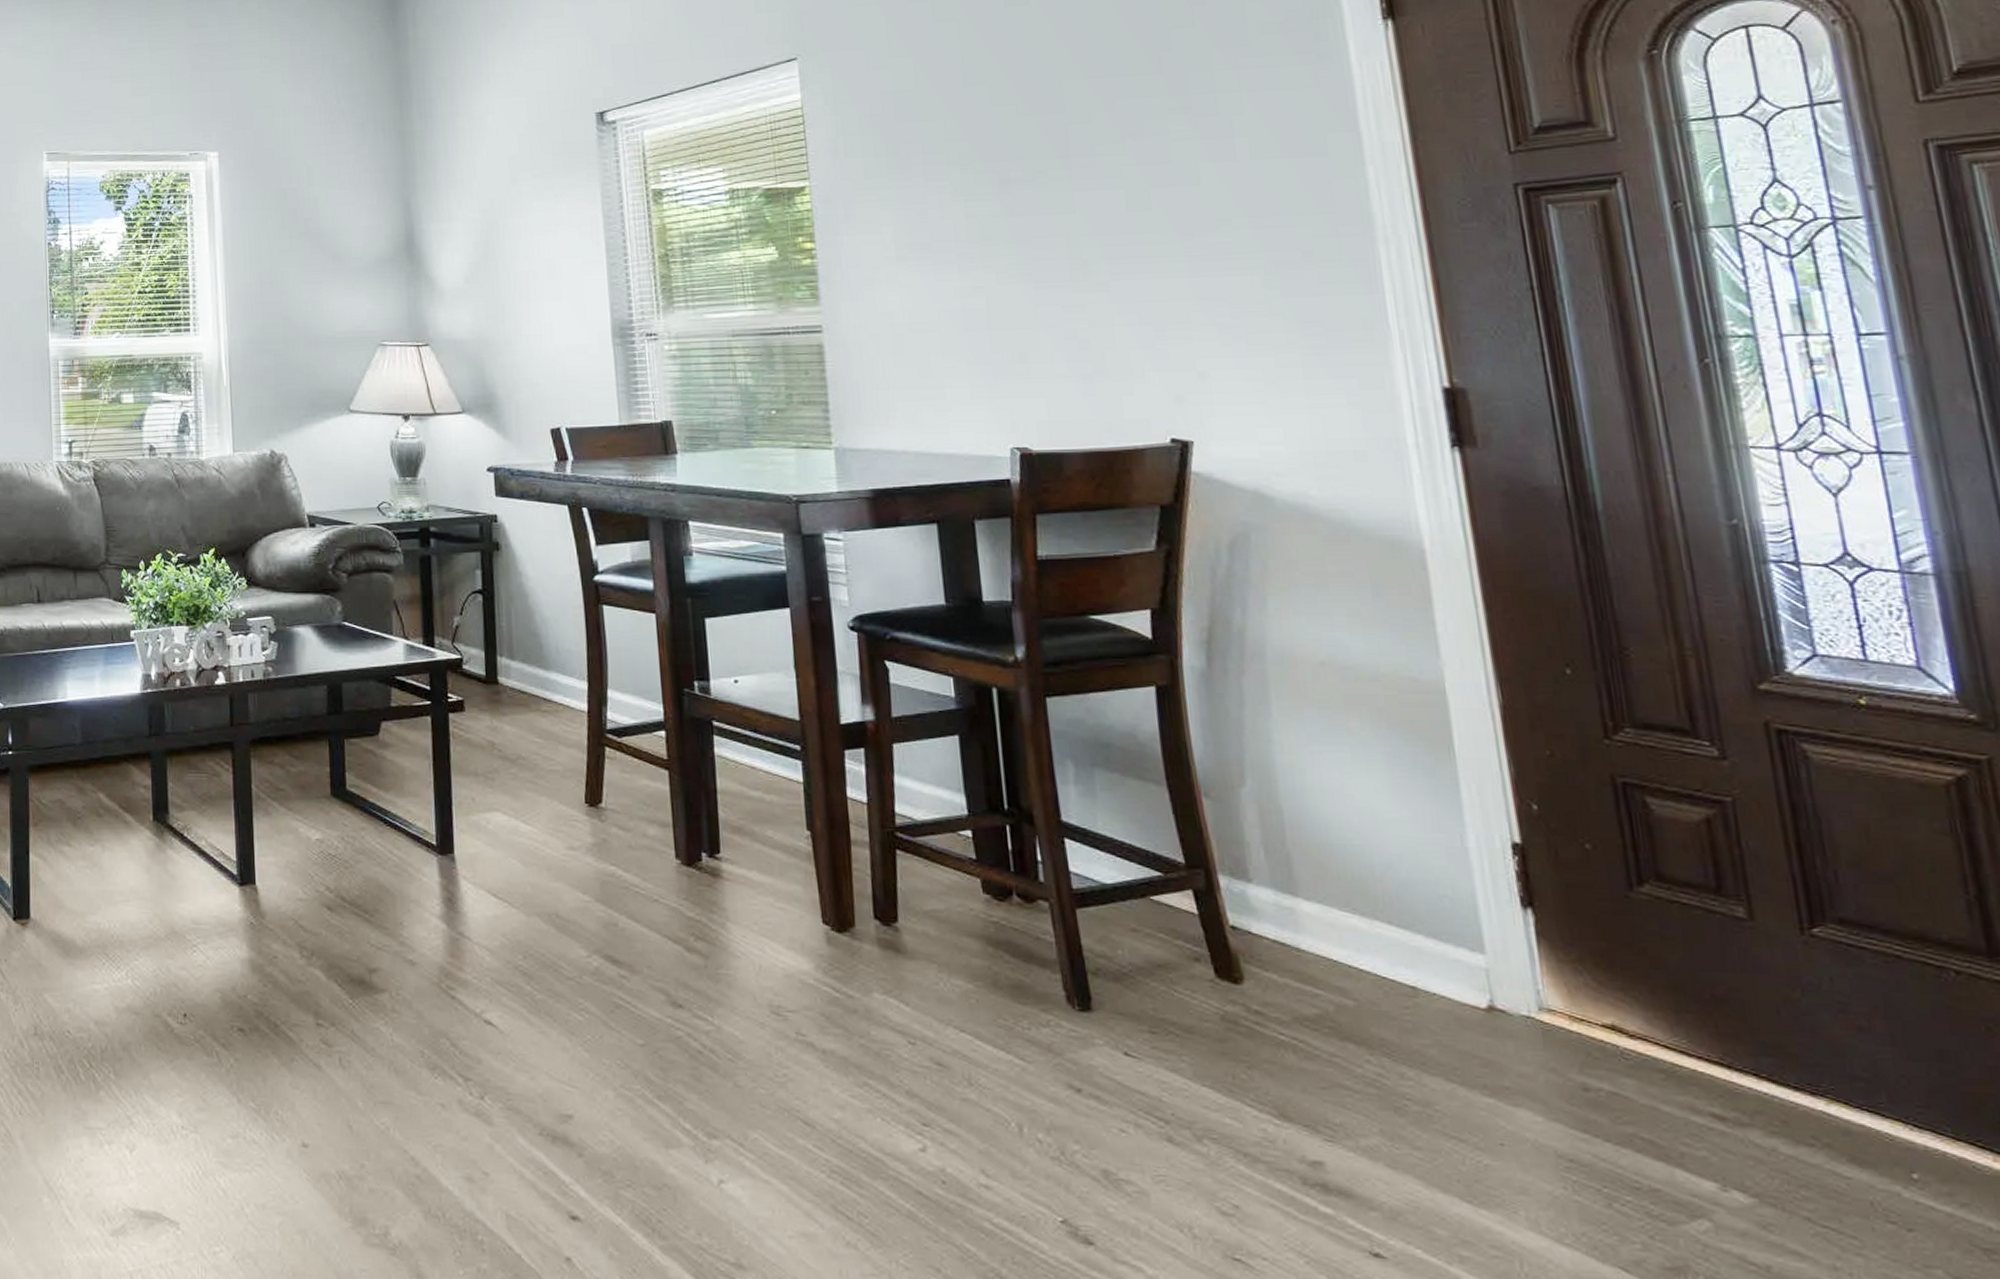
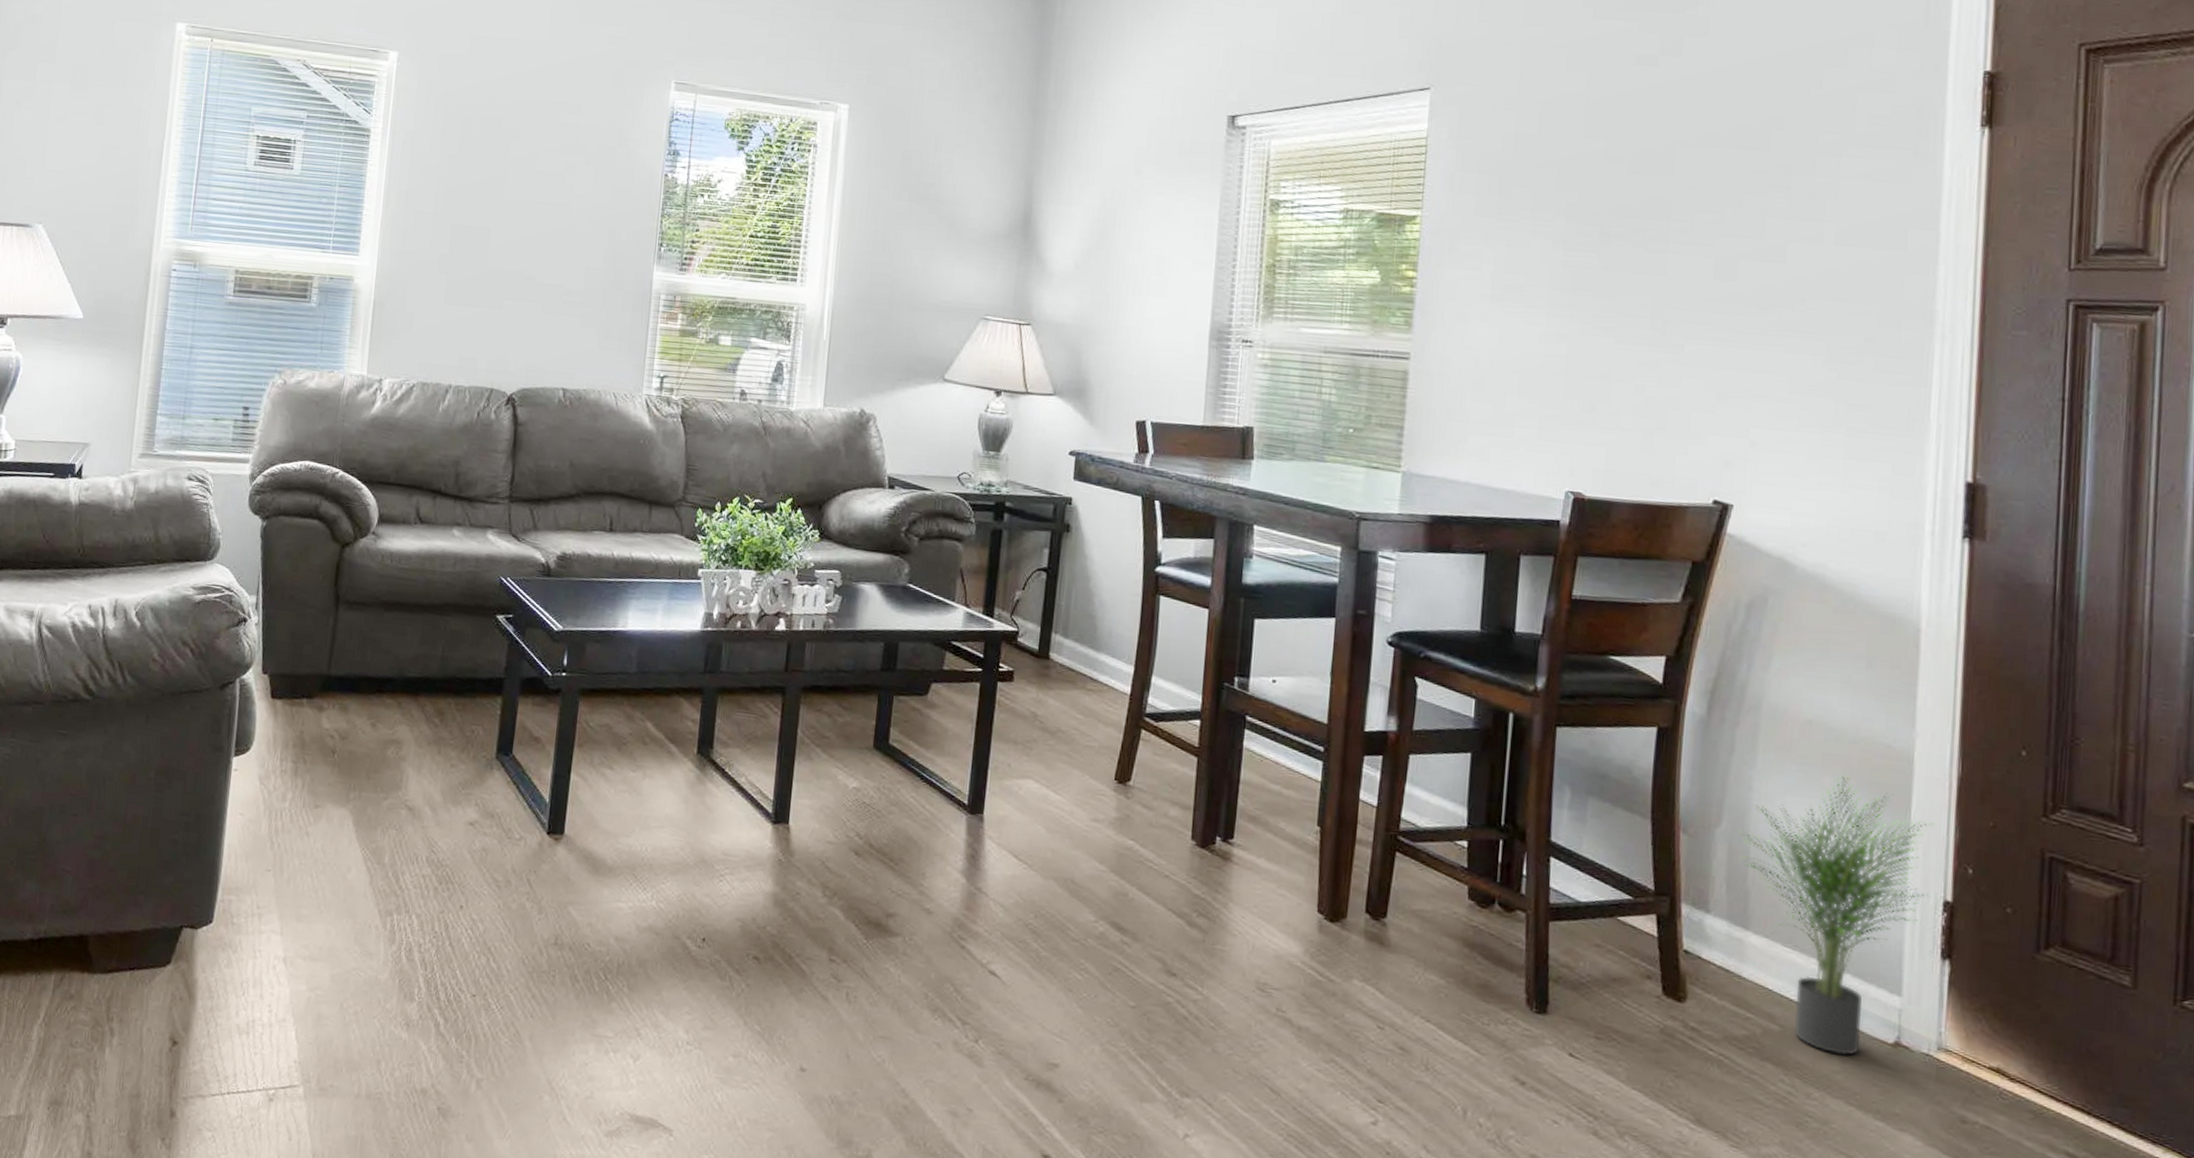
potted plant: none [1267,716,1496,1027] -> present [1739,775,1934,1056]

